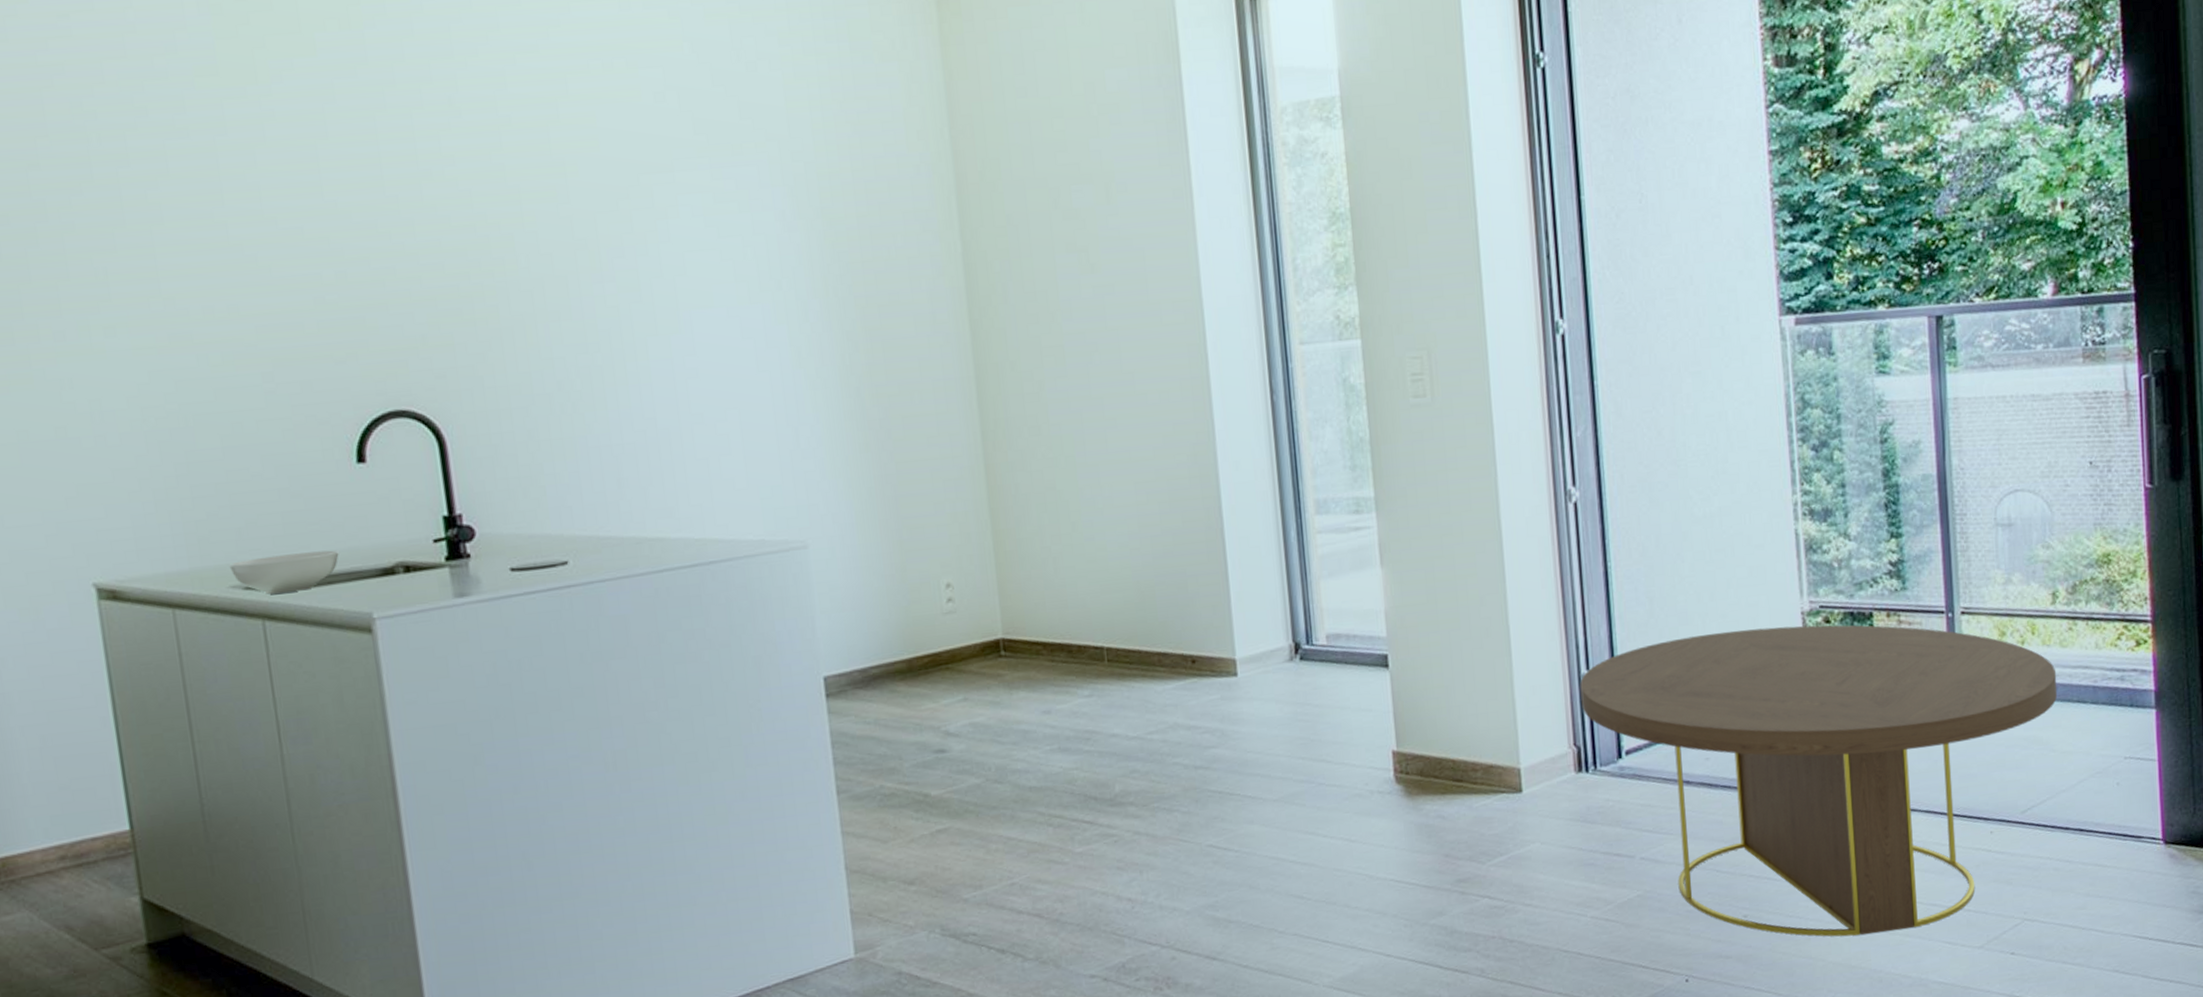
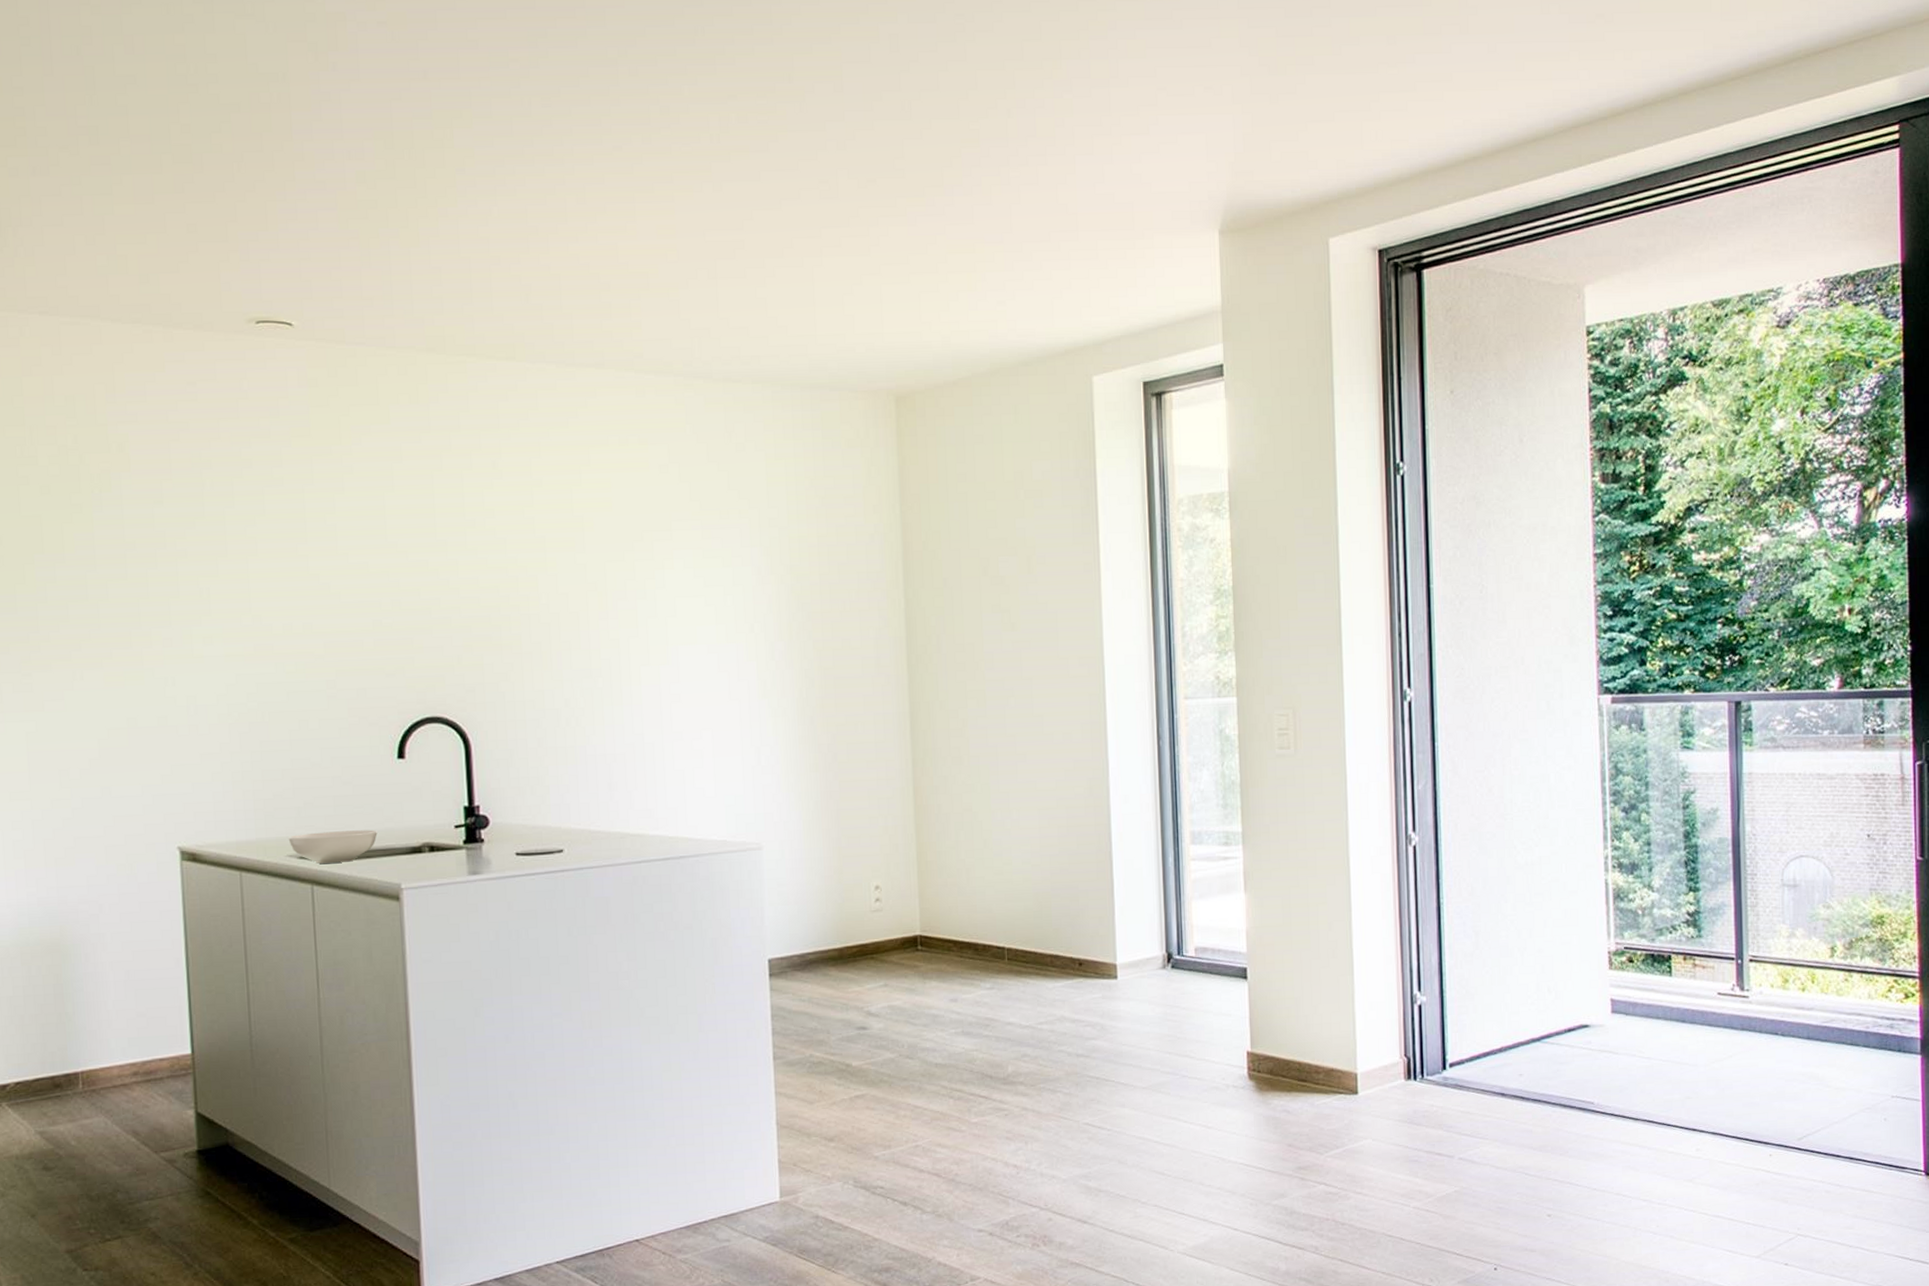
coffee table: present [1580,625,2058,937] -> none [1412,963,1833,1239]

